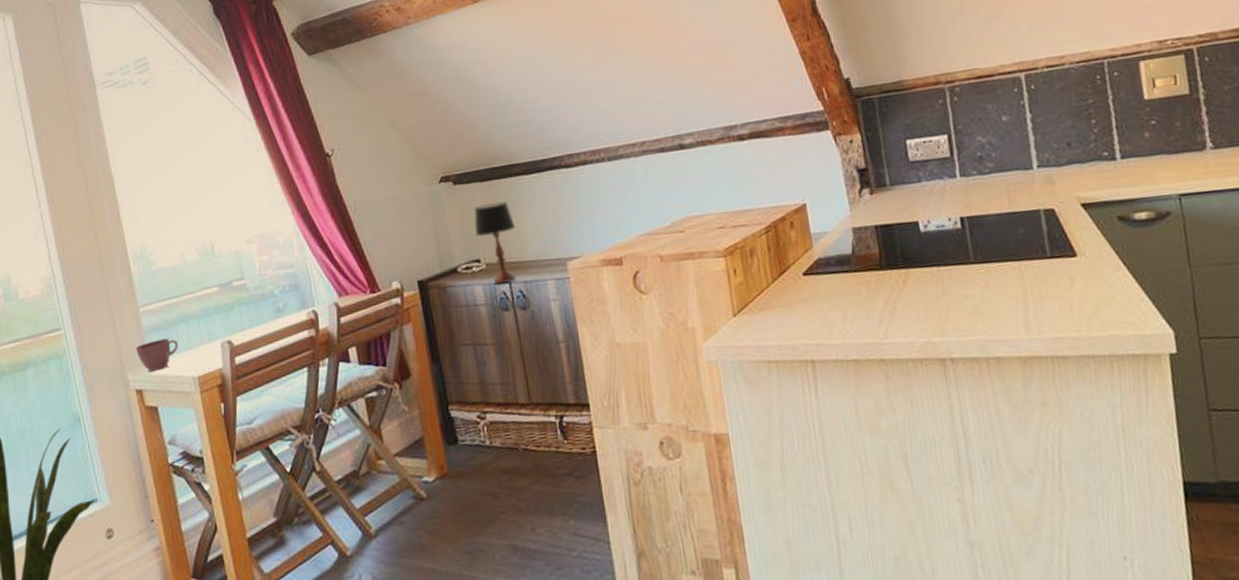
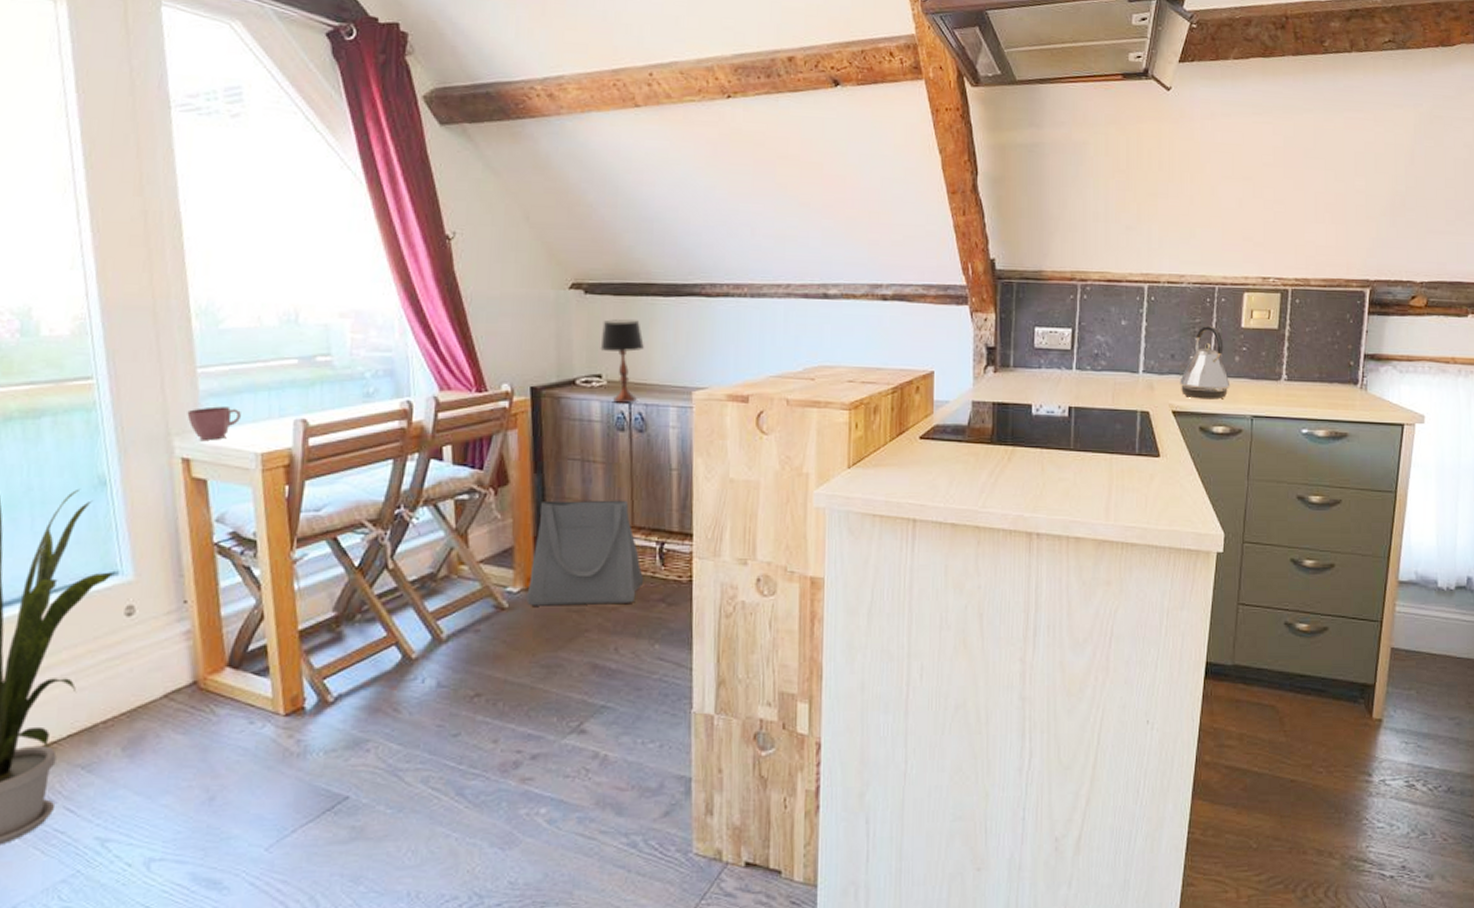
tote bag: none [441,378,550,494] -> present [526,500,645,606]
kettle: none [1083,103,1146,187] -> present [1180,325,1231,401]

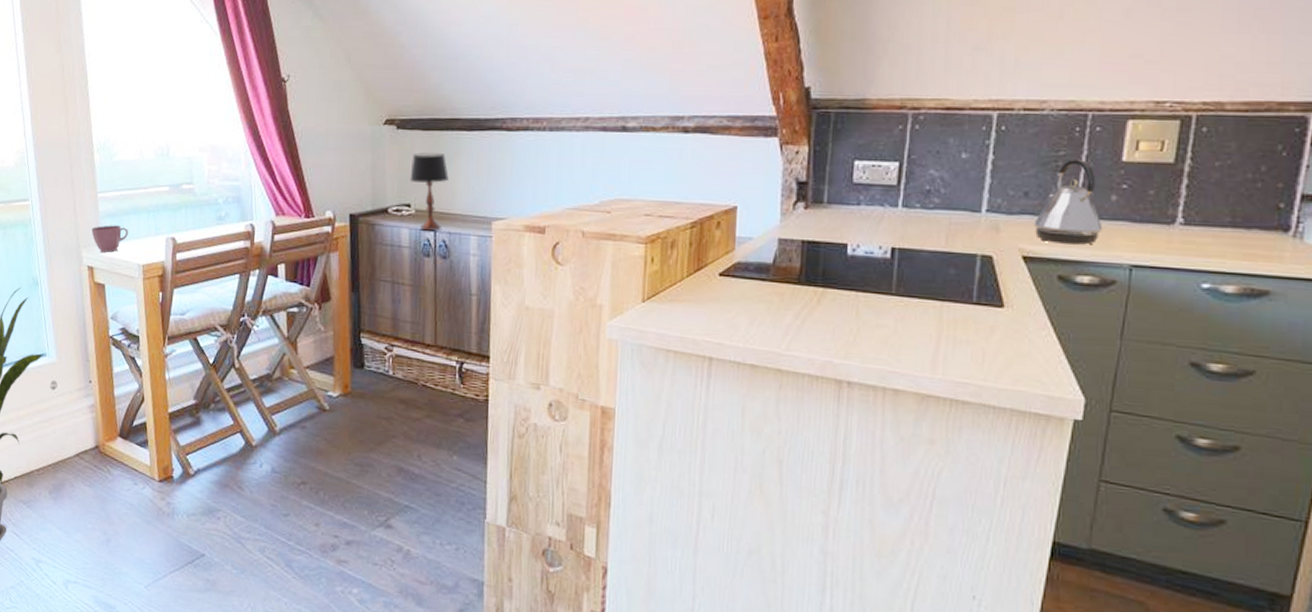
tote bag: present [526,500,645,606] -> none [344,317,445,417]

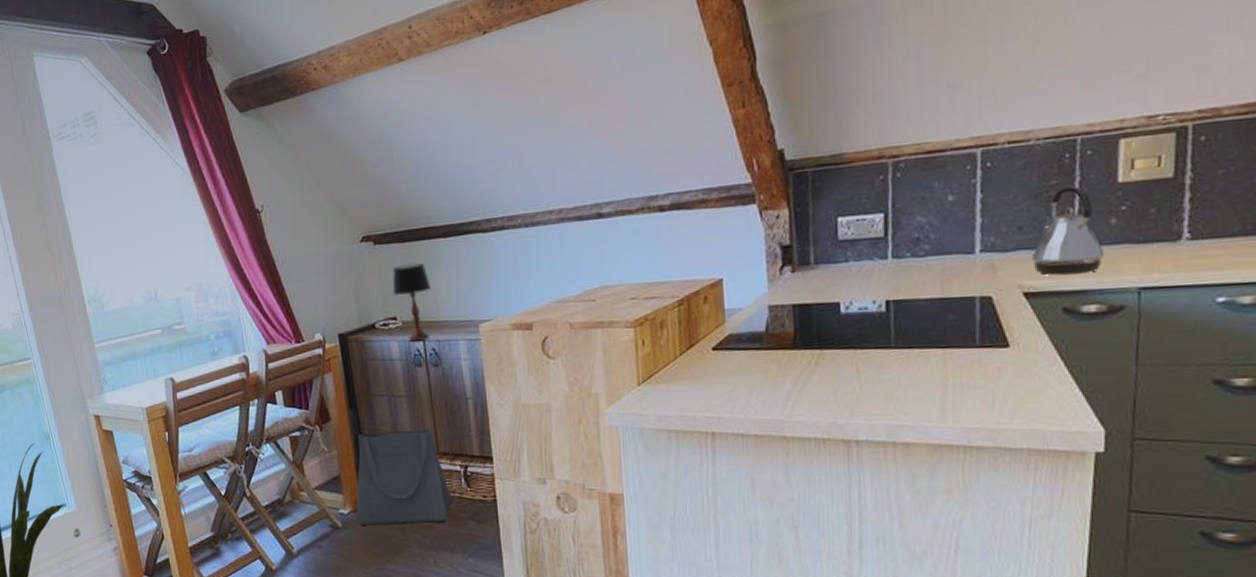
cup: present [91,225,128,252] -> none [93,372,128,400]
tote bag: none [344,317,445,417] -> present [355,429,454,525]

